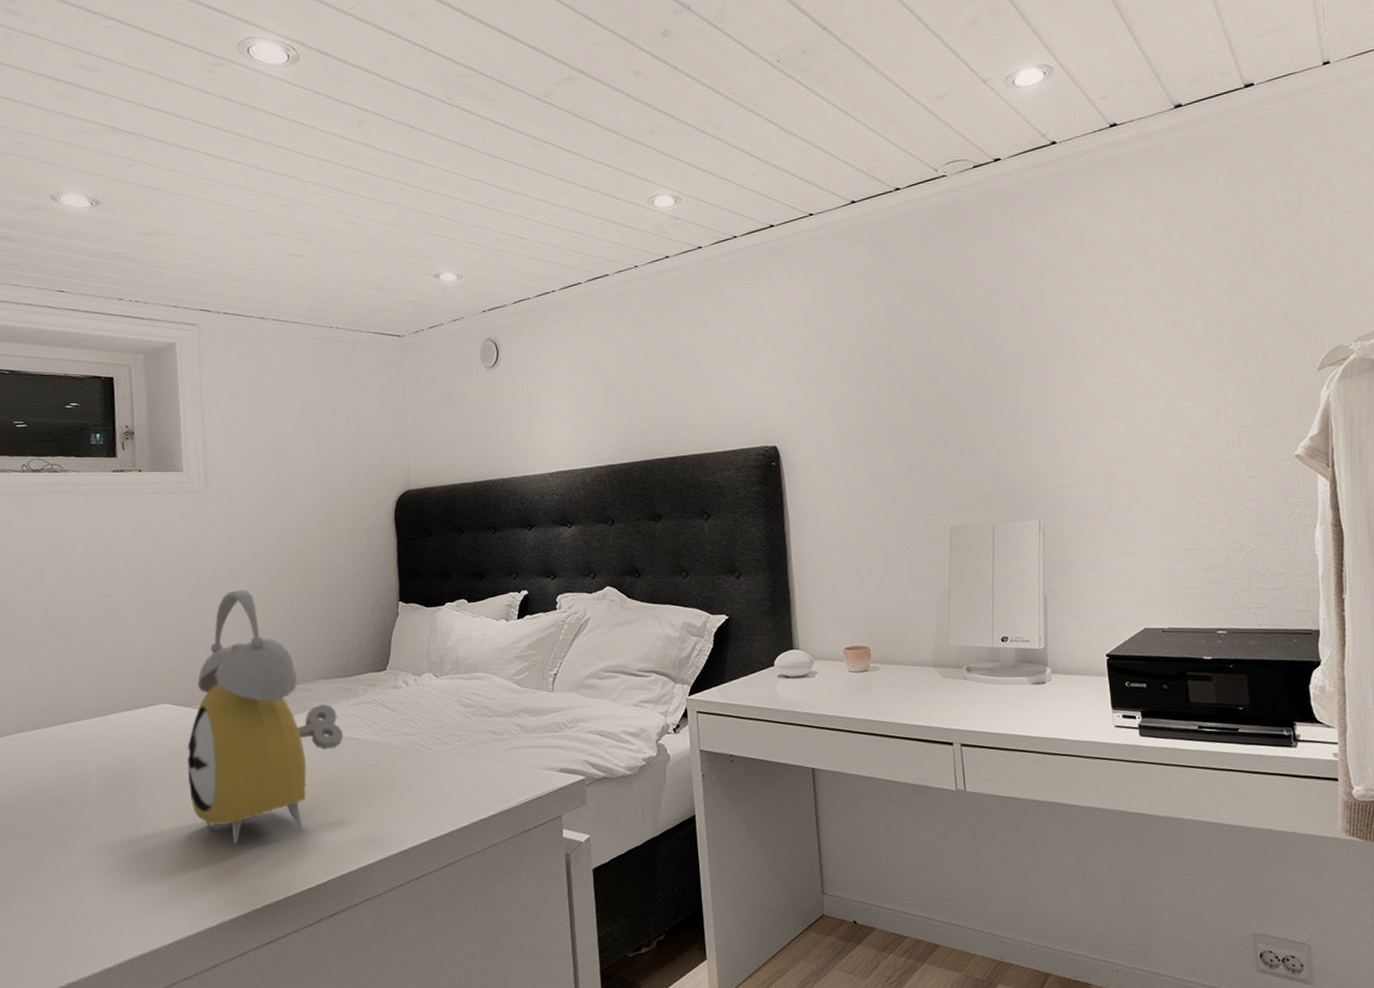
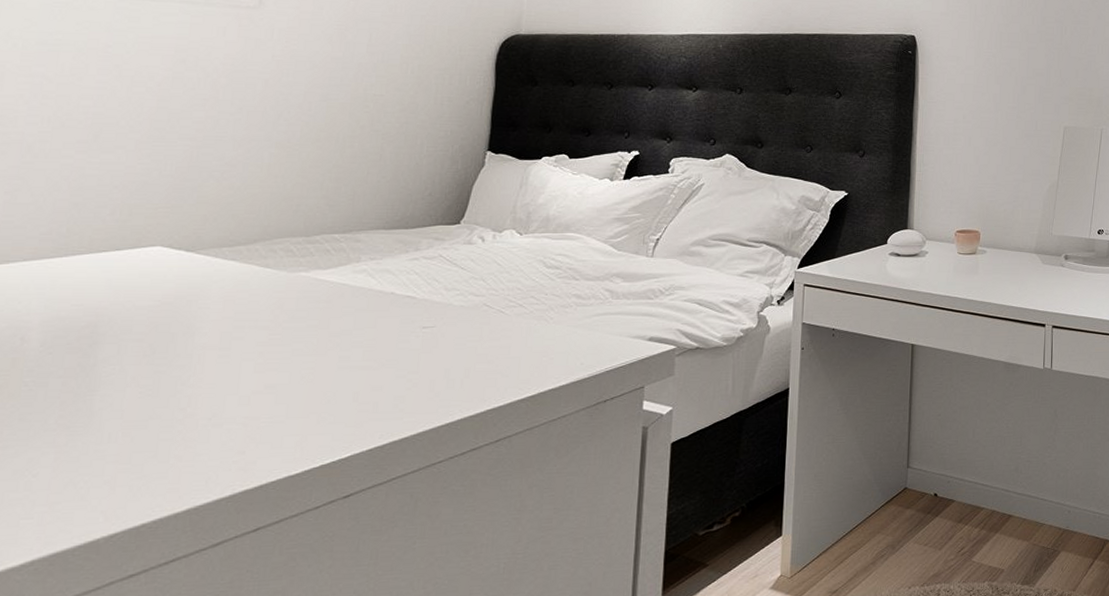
alarm clock: present [187,590,343,845] -> none [175,122,394,415]

